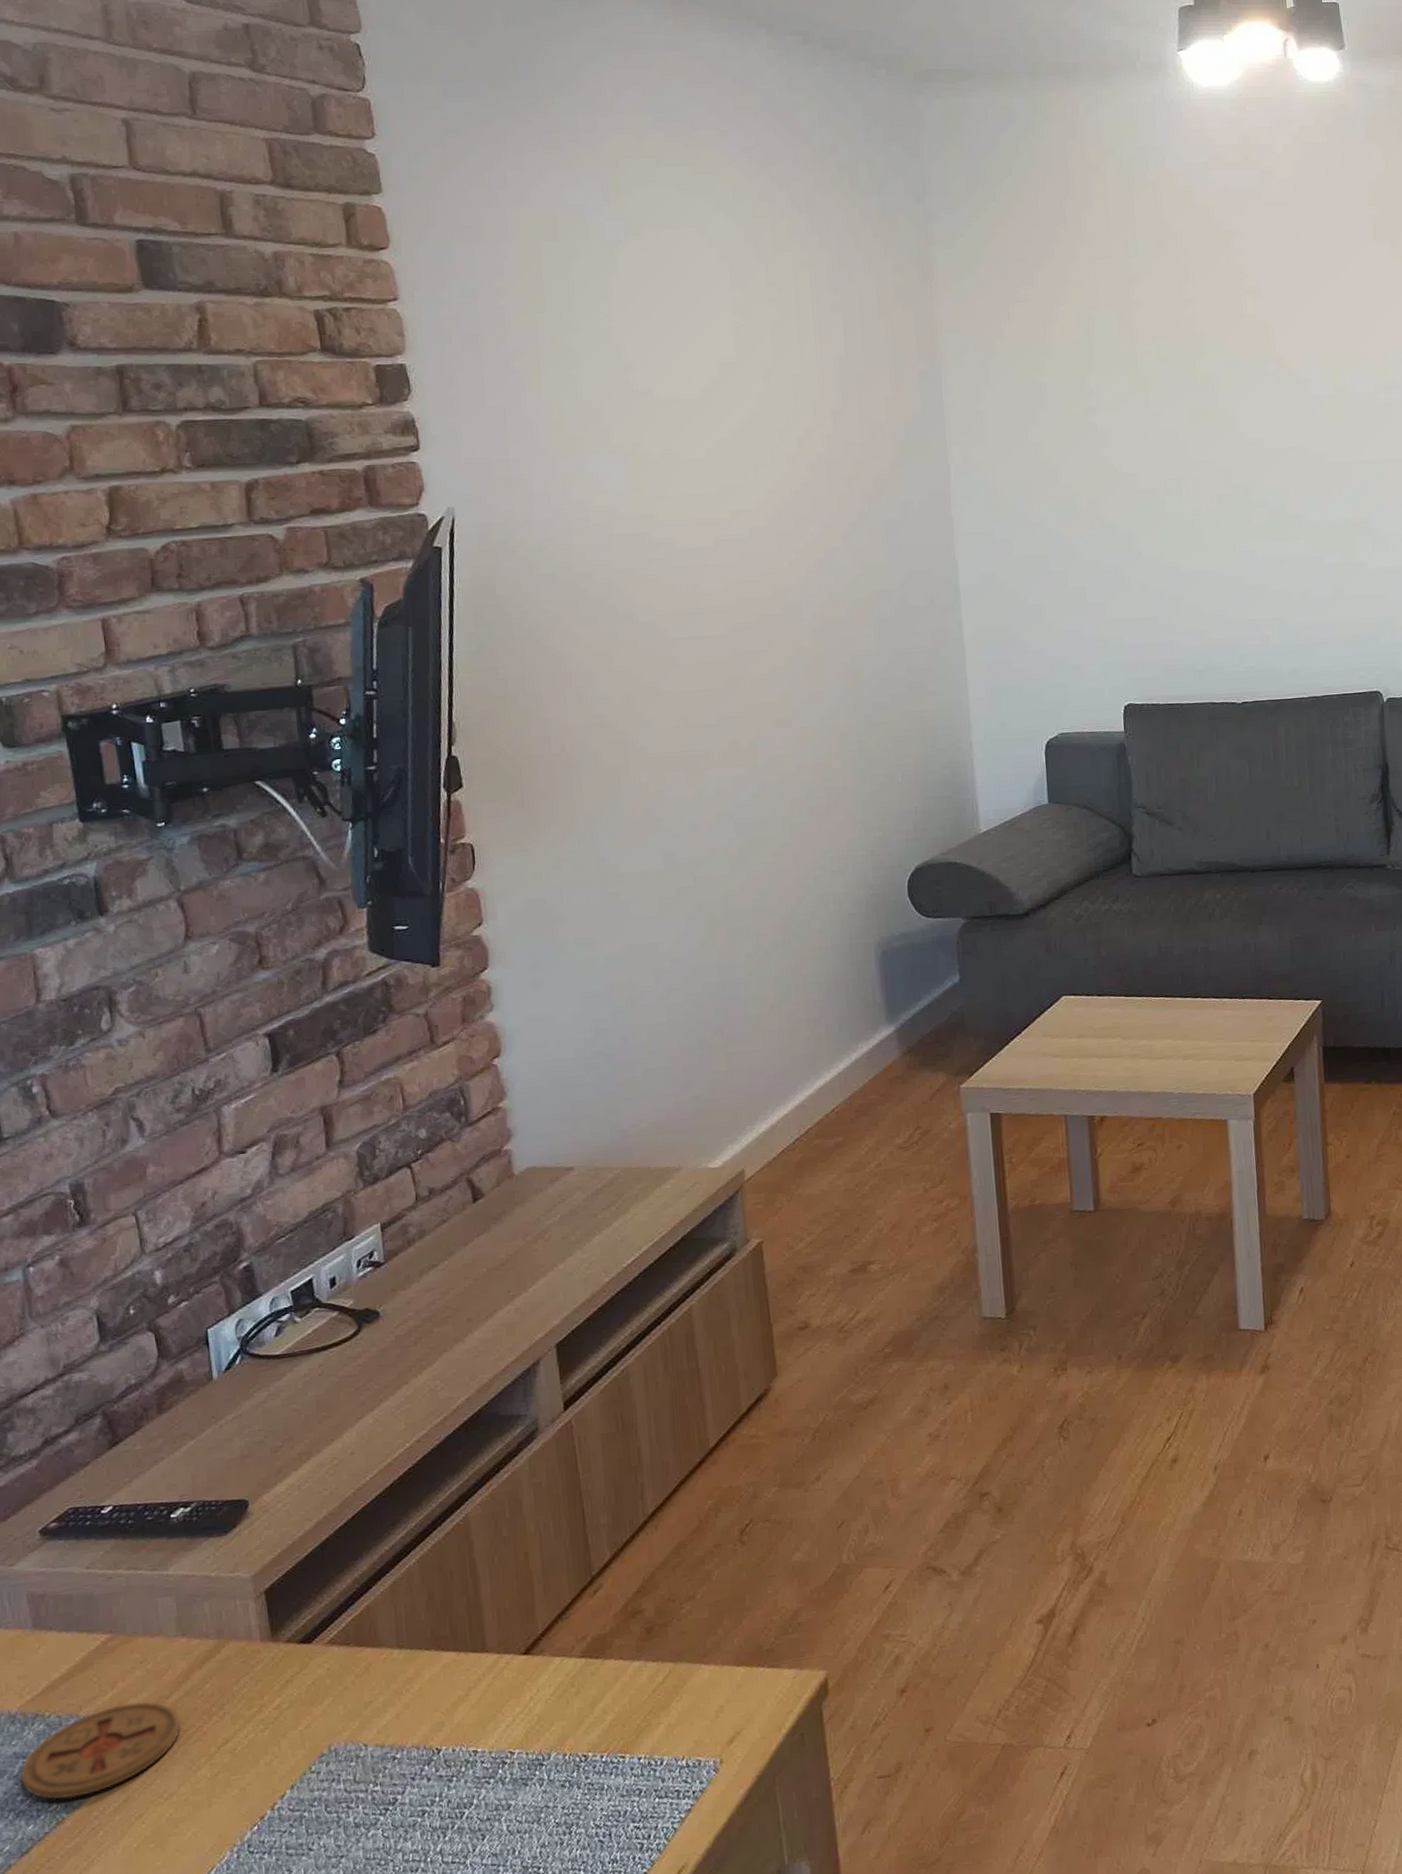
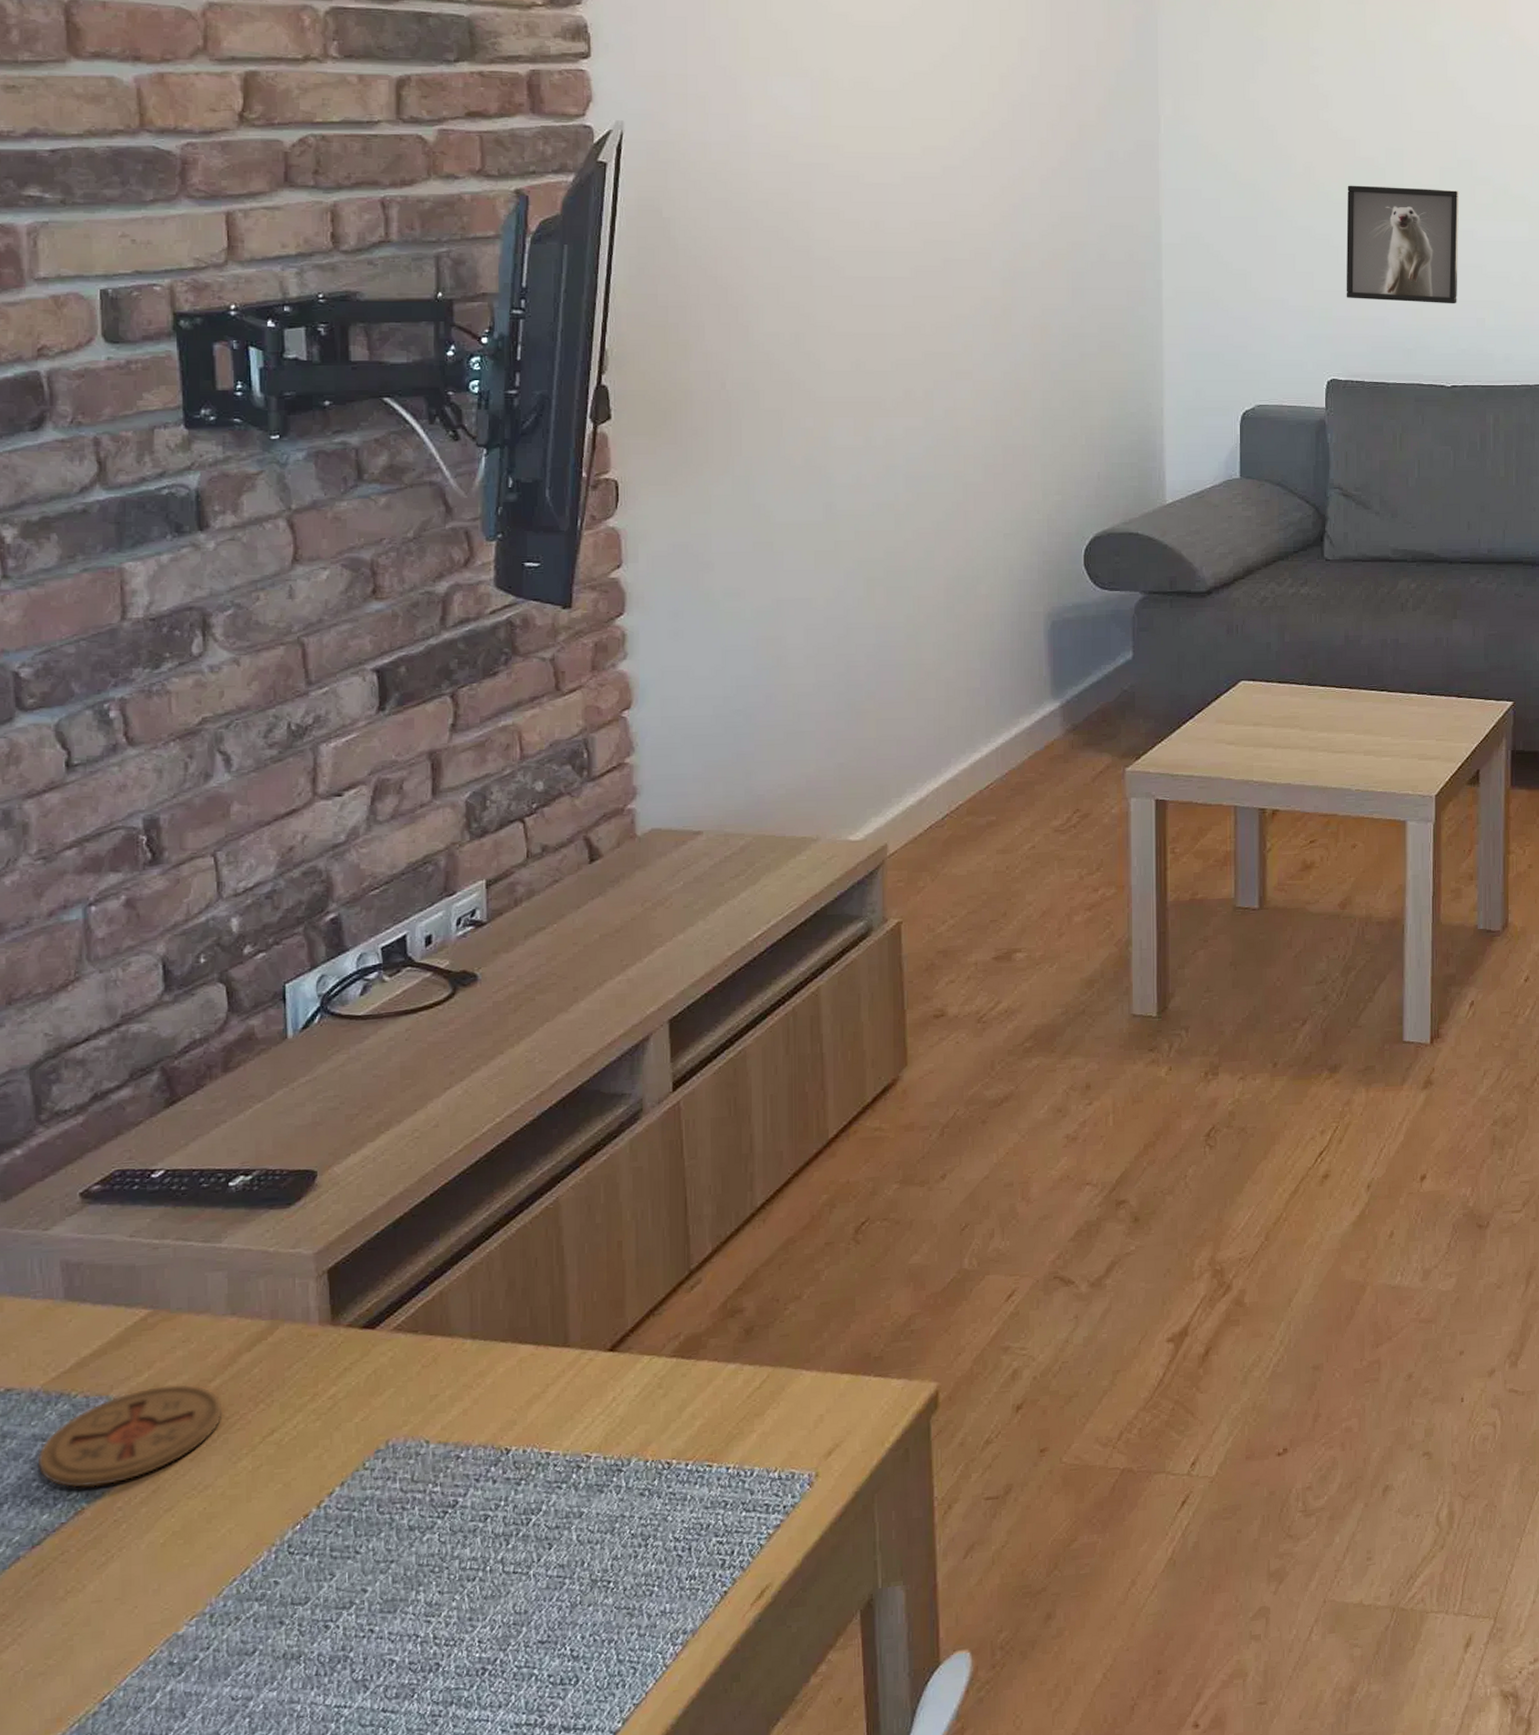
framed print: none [1130,514,1242,626] -> present [1346,185,1460,304]

